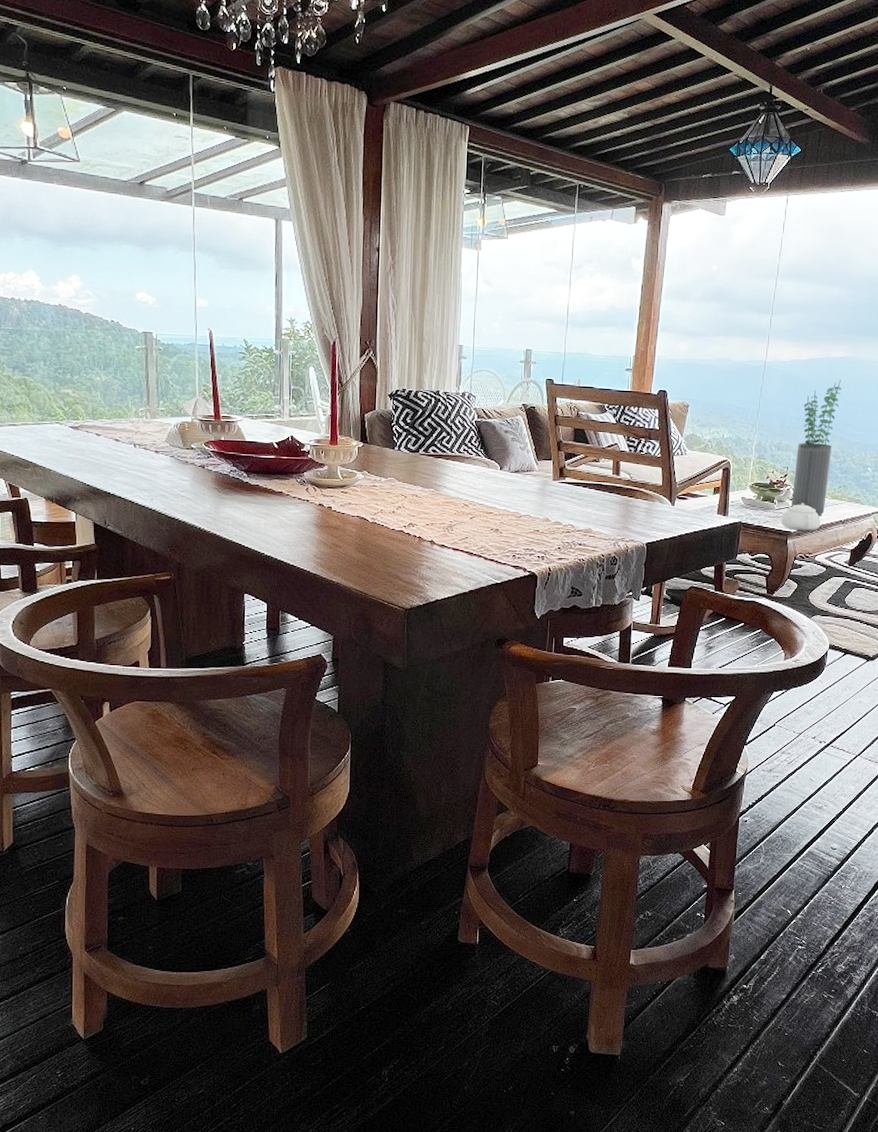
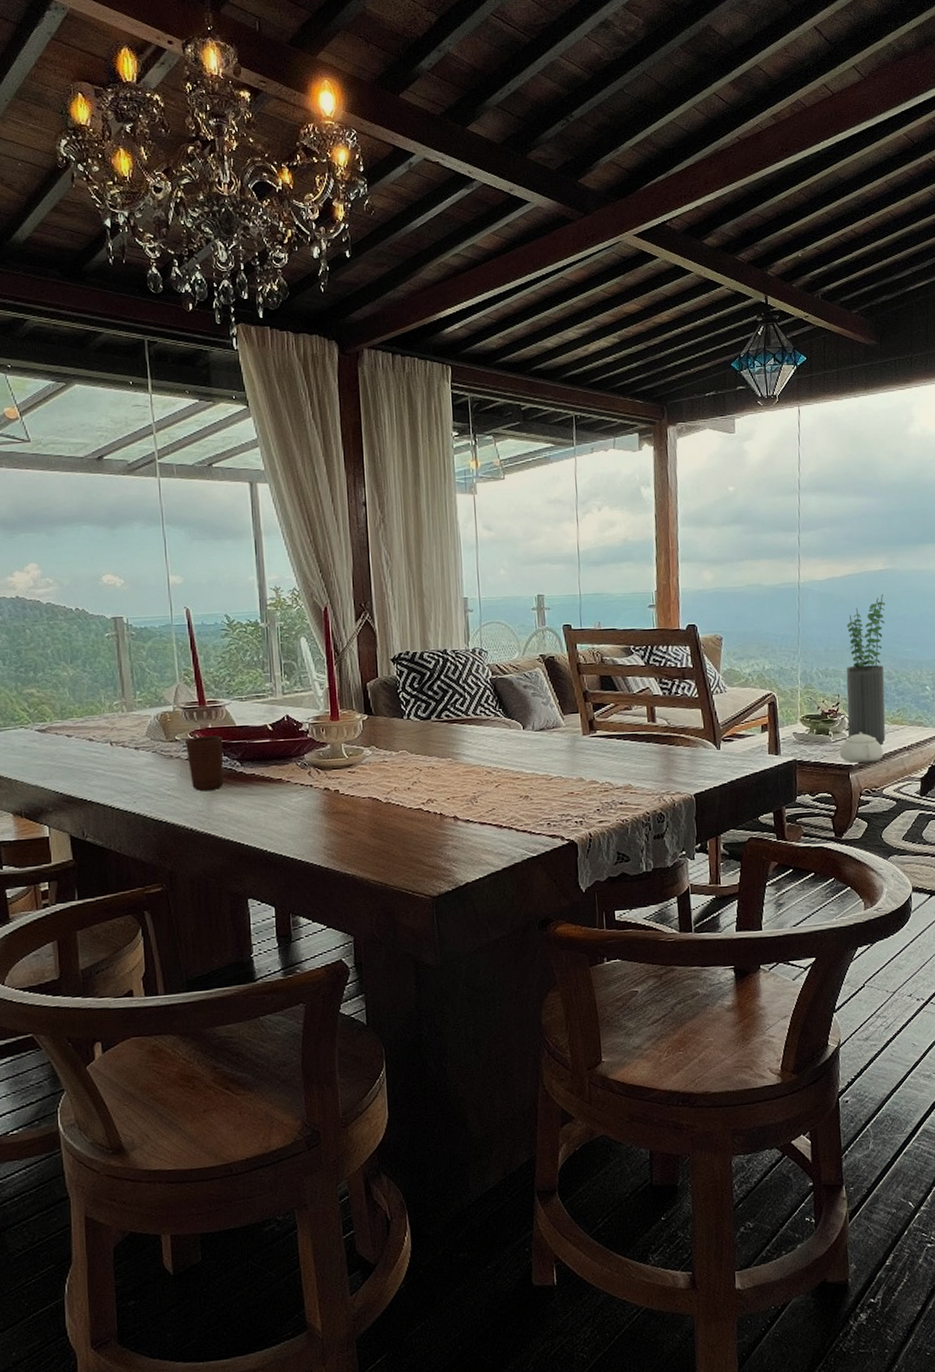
cup: none [200,447,233,496] -> present [185,735,224,791]

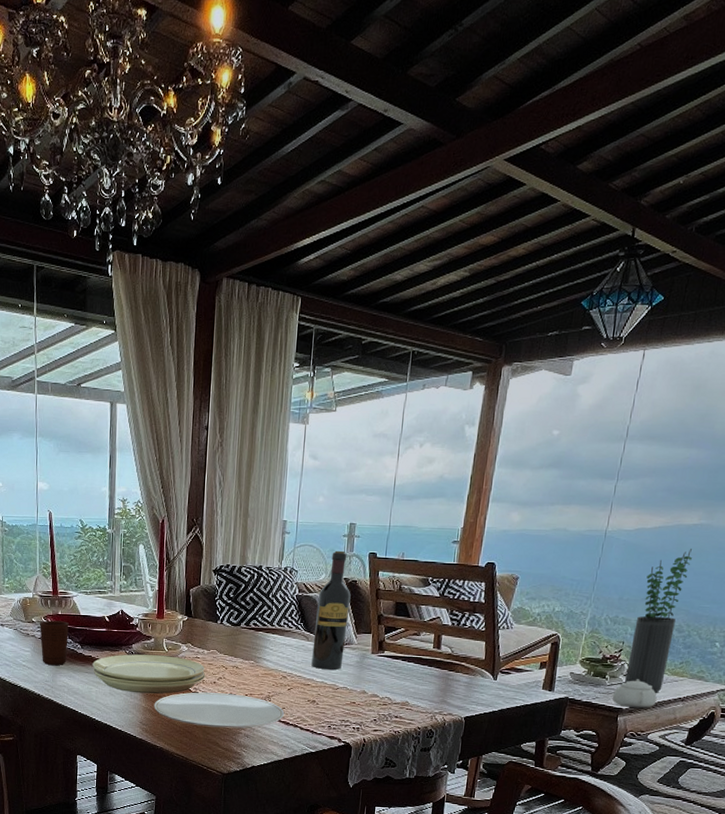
plate: none [257,763,397,813] -> present [92,654,205,694]
plate: none [338,799,496,843] -> present [154,692,285,729]
wine bottle: none [514,625,553,759] -> present [311,550,351,670]

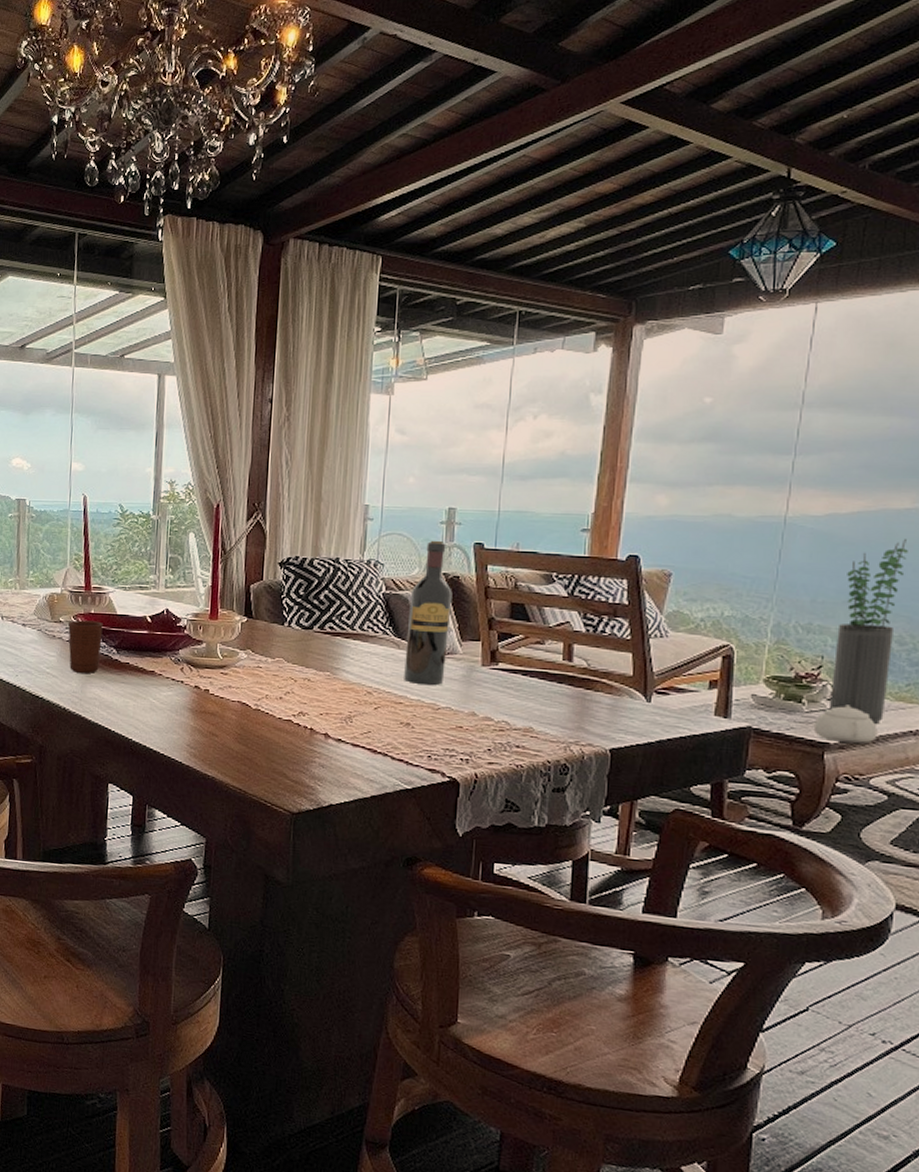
plate: present [92,654,205,694] -> none [130,661,269,711]
plate: present [154,692,285,729] -> none [204,709,371,756]

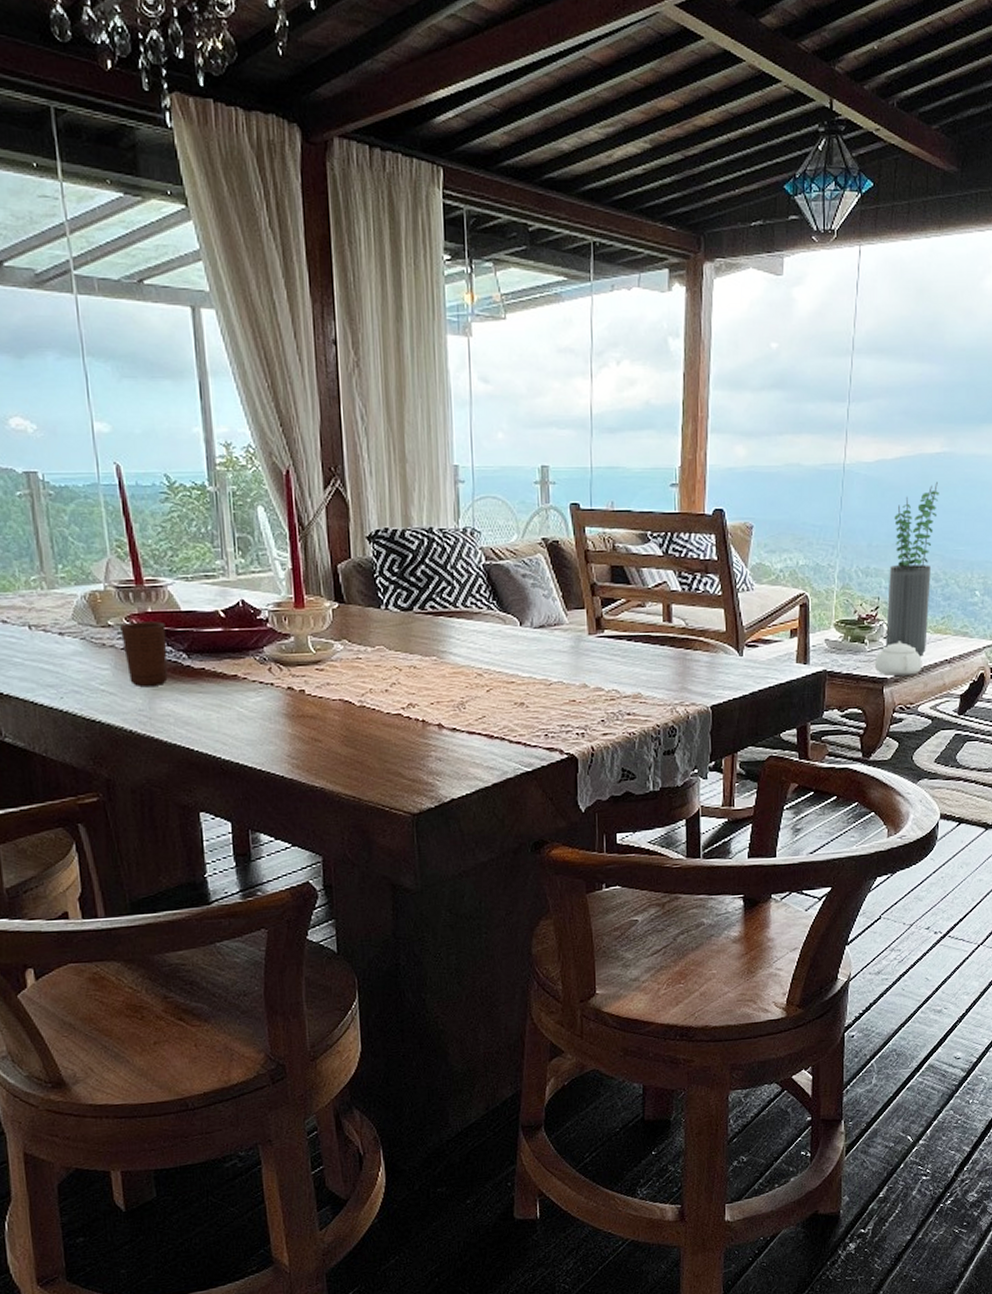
wine bottle: present [404,540,453,685] -> none [511,502,554,660]

